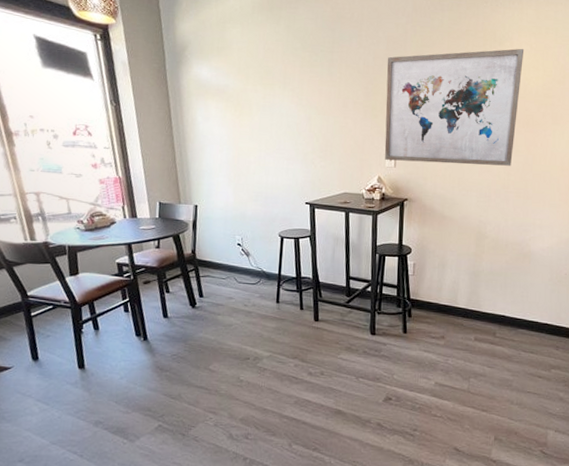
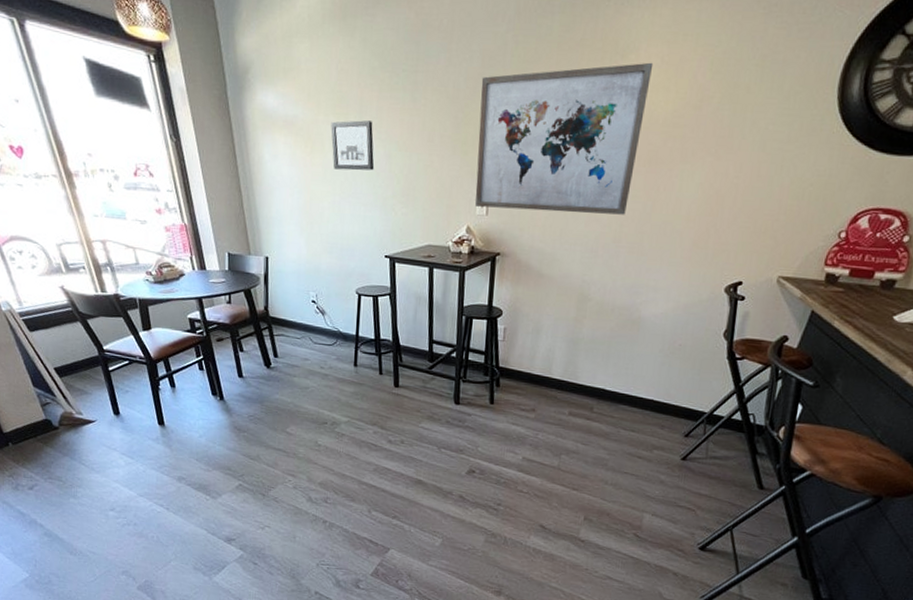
wall art: none [258,89,296,131] -> present [331,120,375,171]

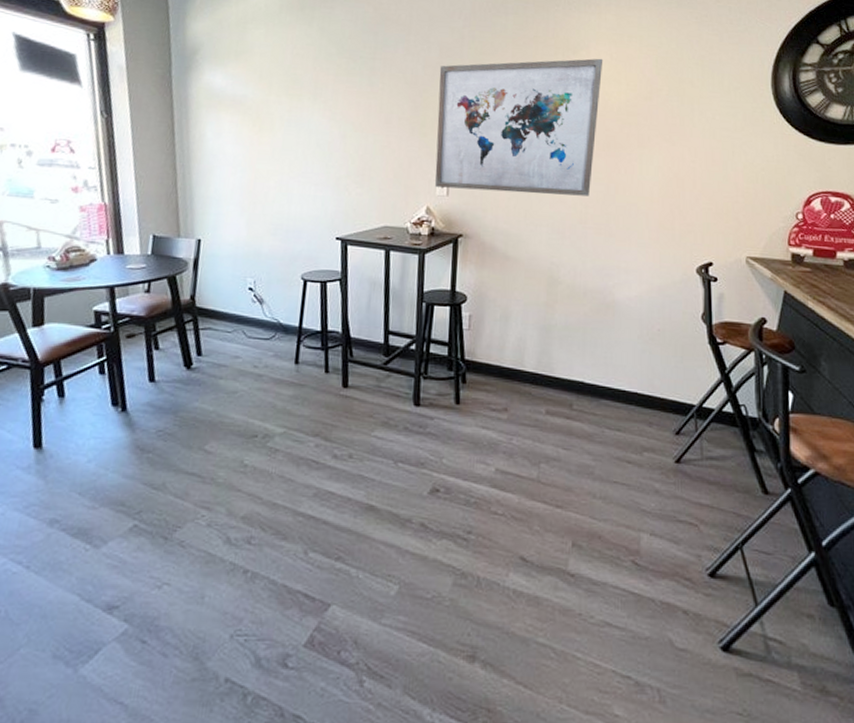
wall art: present [331,120,375,171] -> none [282,101,328,150]

